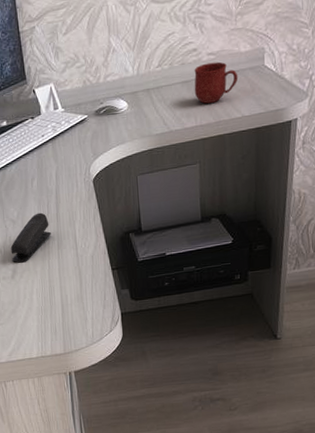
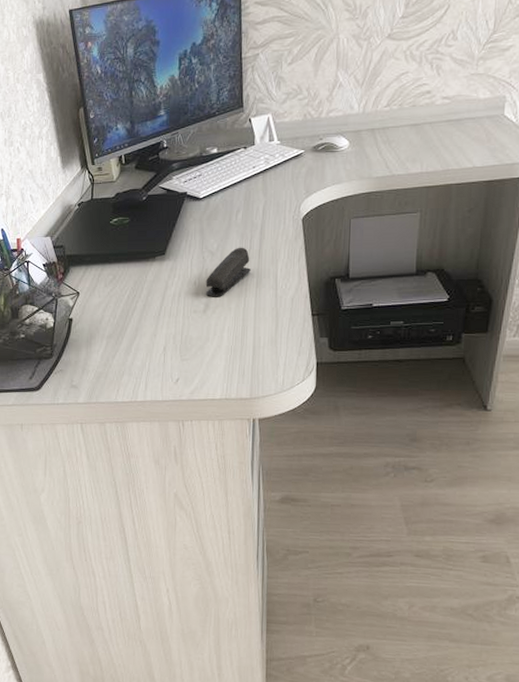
mug: present [194,61,238,104] -> none [423,107,474,150]

